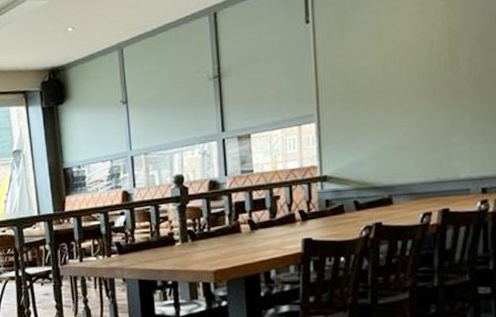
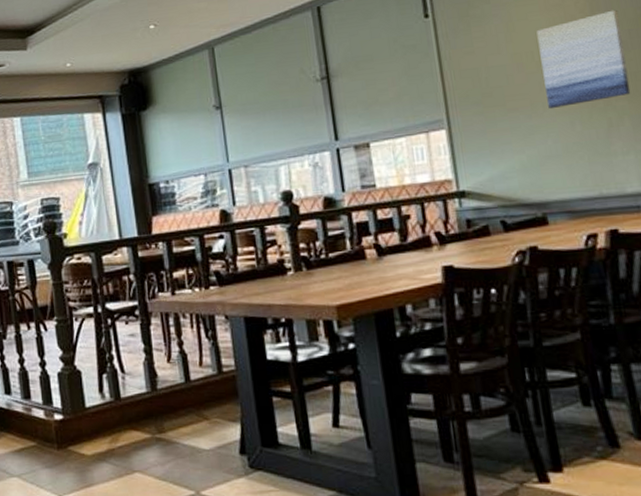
wall art: none [400,17,474,106] -> present [536,9,631,109]

